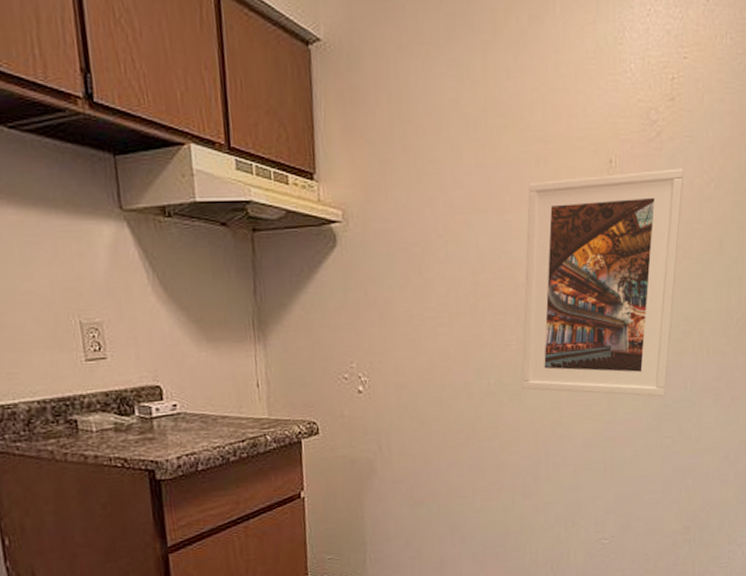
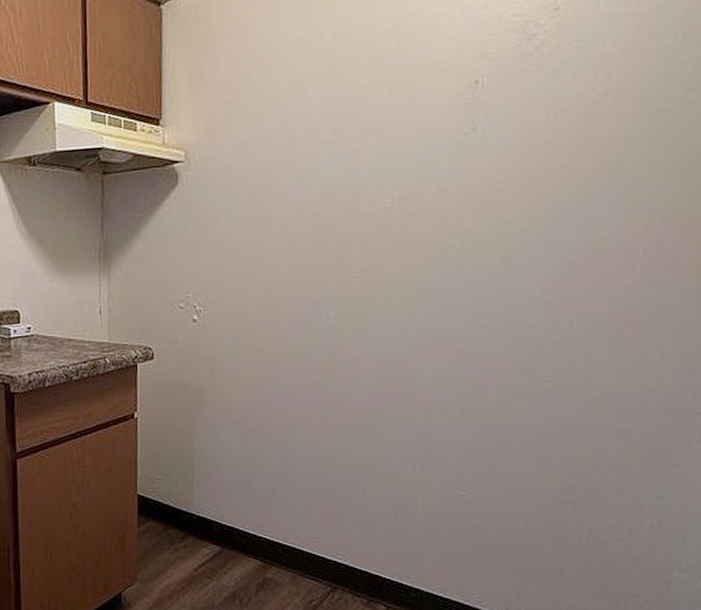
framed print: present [522,168,684,397] -> none [365,82,572,336]

